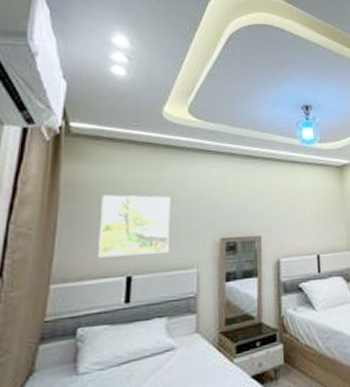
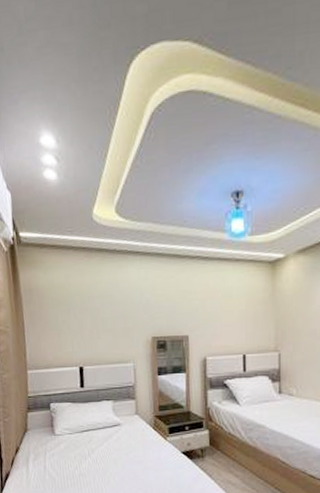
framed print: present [98,194,171,257] -> none [52,298,110,351]

